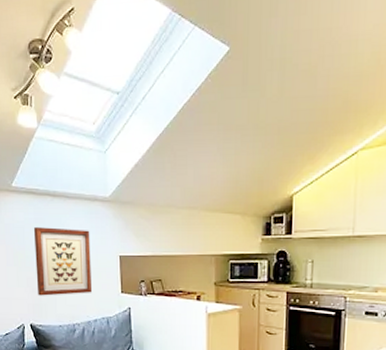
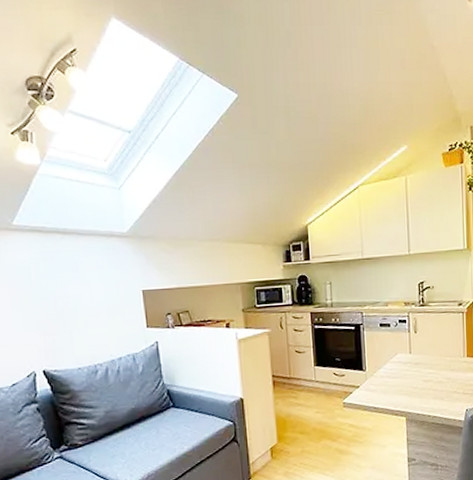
wall art: present [33,227,93,296] -> none [41,266,115,339]

